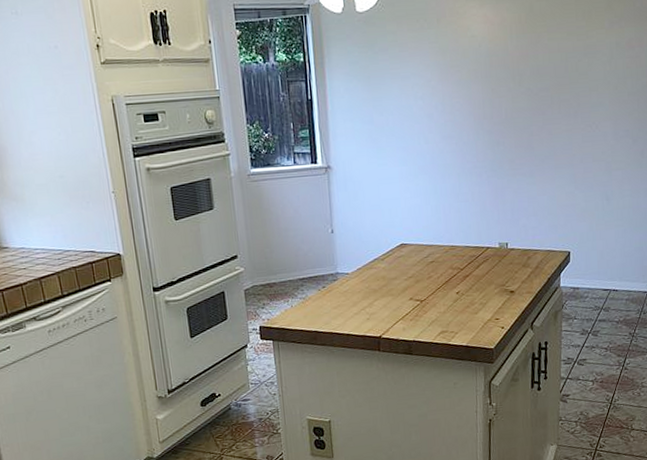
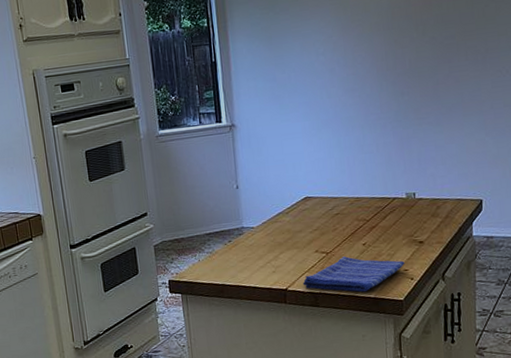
dish towel: none [396,305,496,341] -> present [302,256,405,293]

